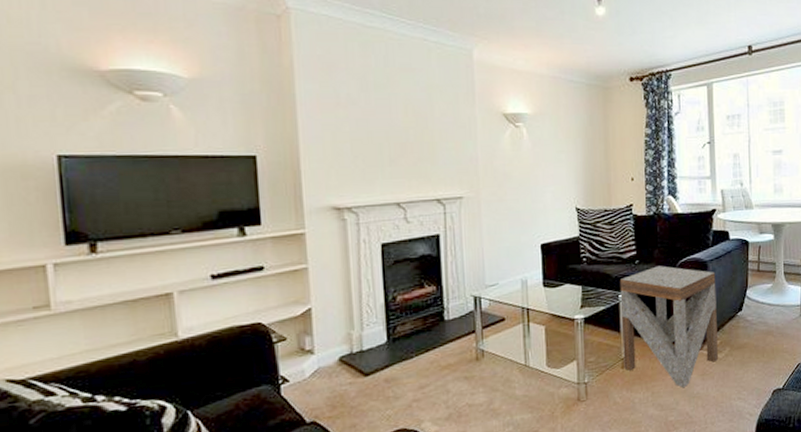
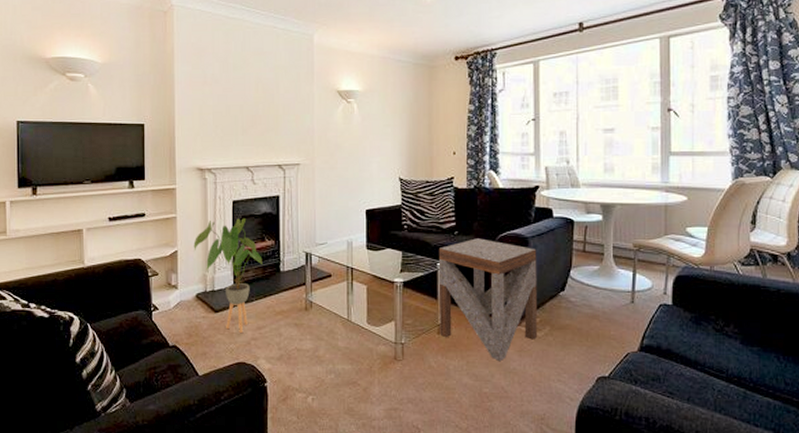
house plant: none [332,263,423,397] -> present [193,218,263,334]

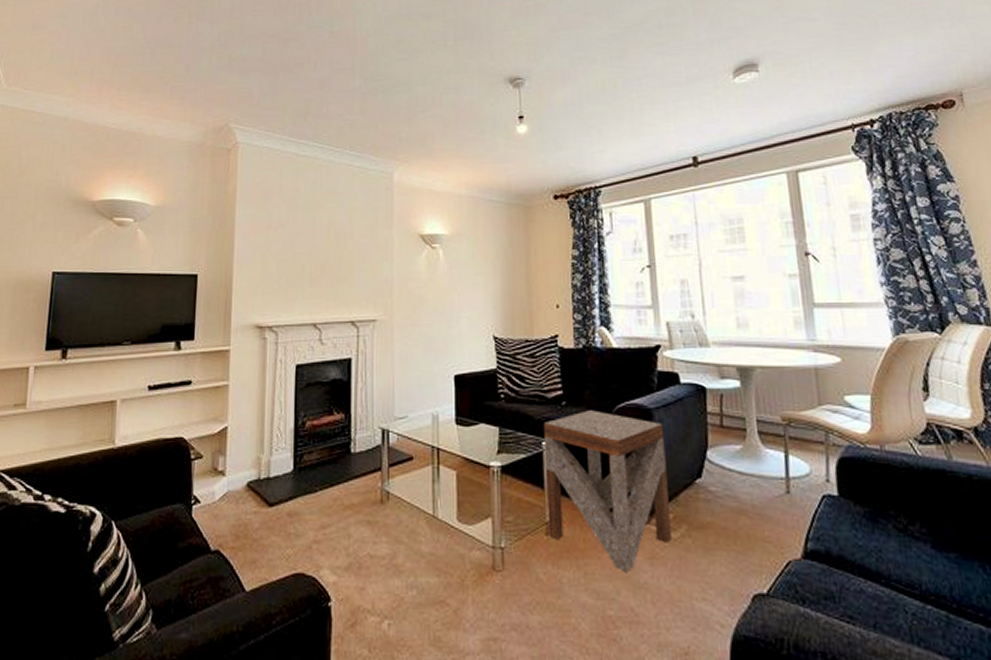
house plant: present [193,218,263,334] -> none [247,386,330,535]

